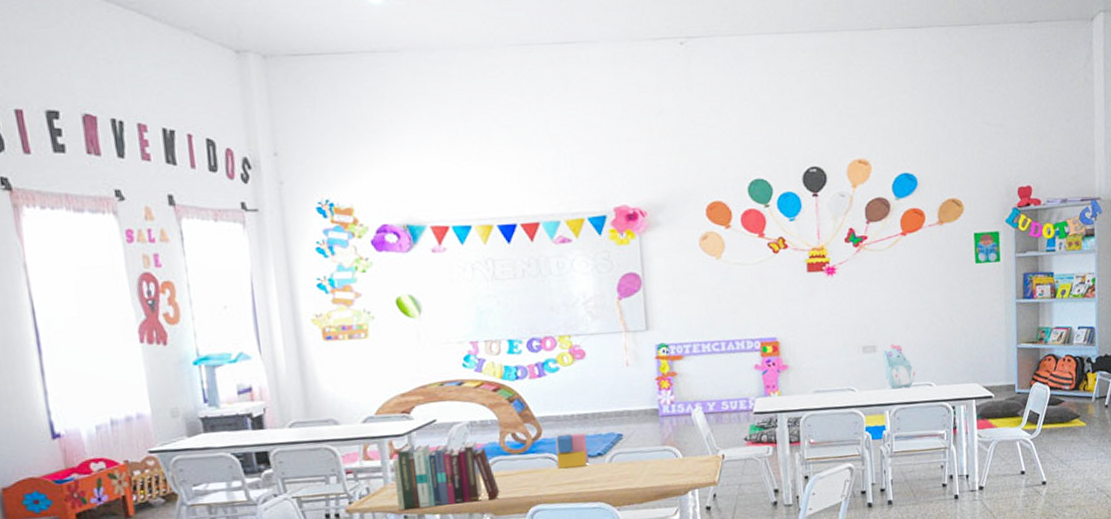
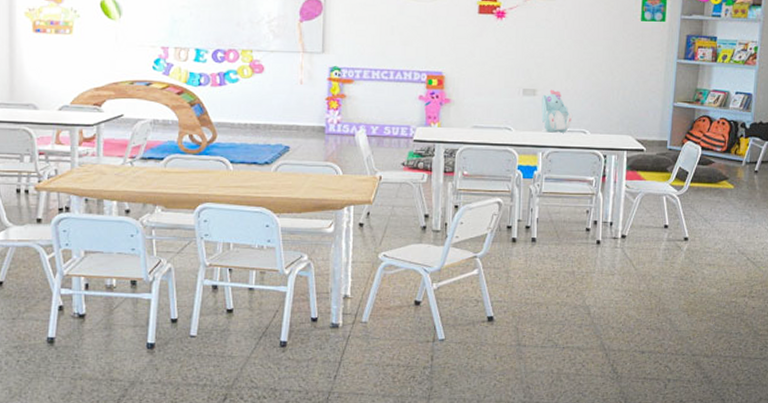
books: present [392,441,500,510] -> none [80,135,172,194]
toy blocks: present [555,433,590,469] -> none [227,140,257,172]

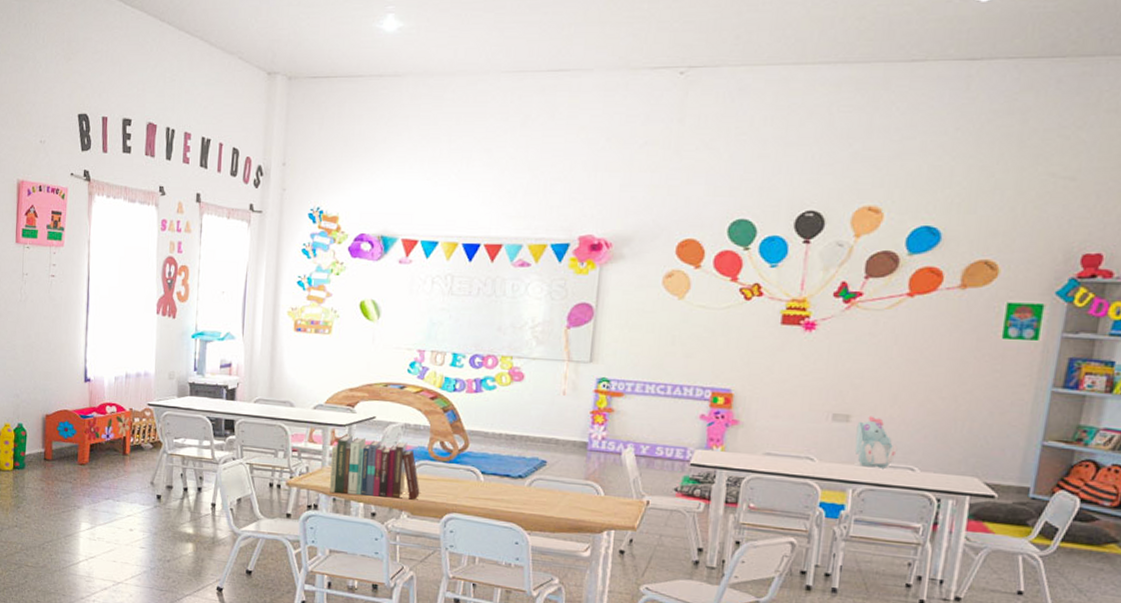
books: none [80,135,172,194] -> present [330,435,420,500]

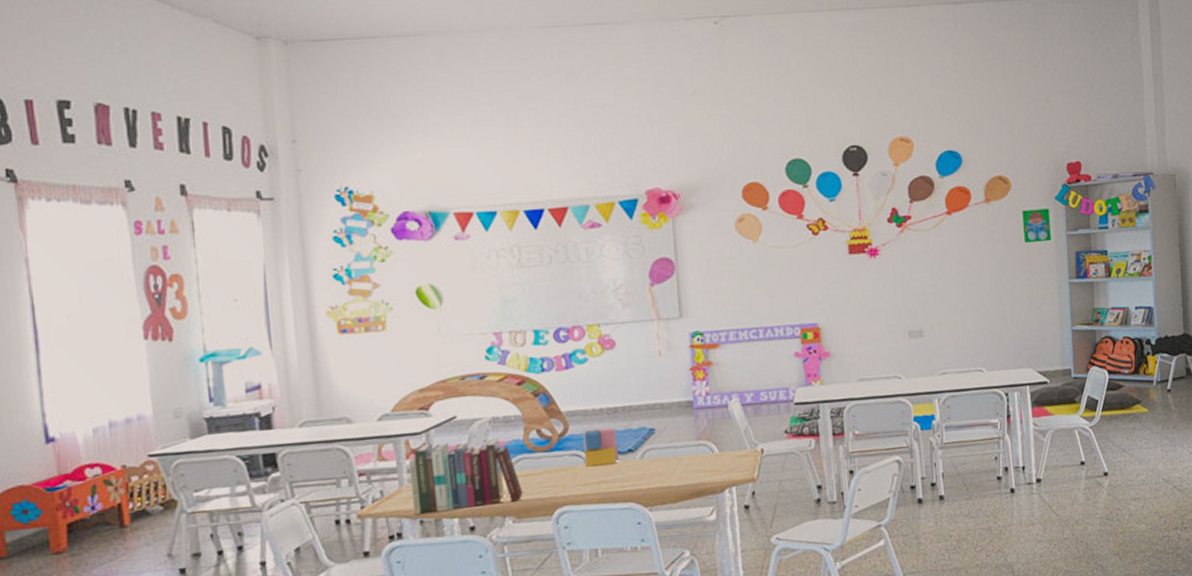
toy blocks: none [478,450,511,485] -> present [582,428,620,467]
stuffed animal: present [854,416,898,468] -> none [930,328,966,376]

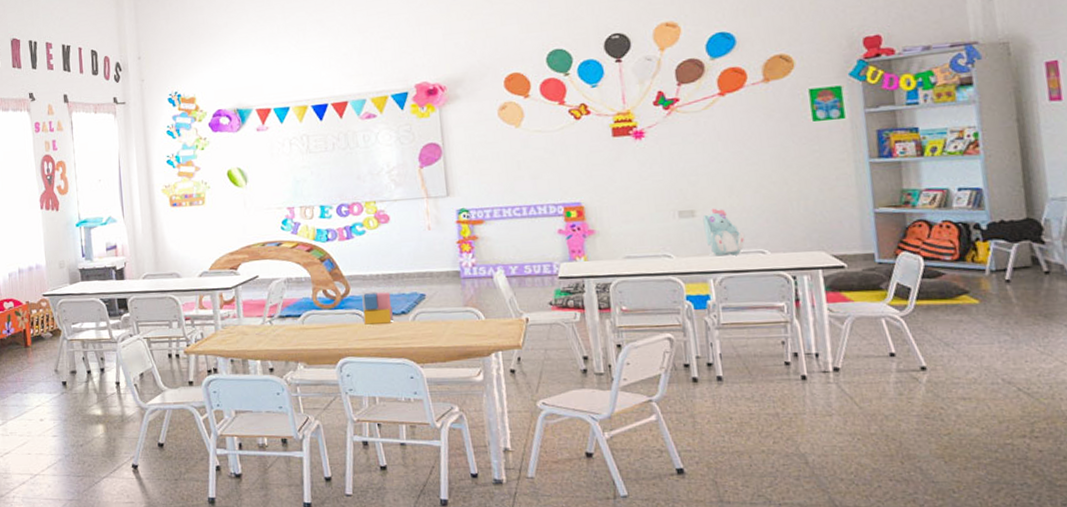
books: present [408,438,523,514] -> none [222,296,312,354]
stuffed animal: none [930,328,966,376] -> present [702,208,745,256]

